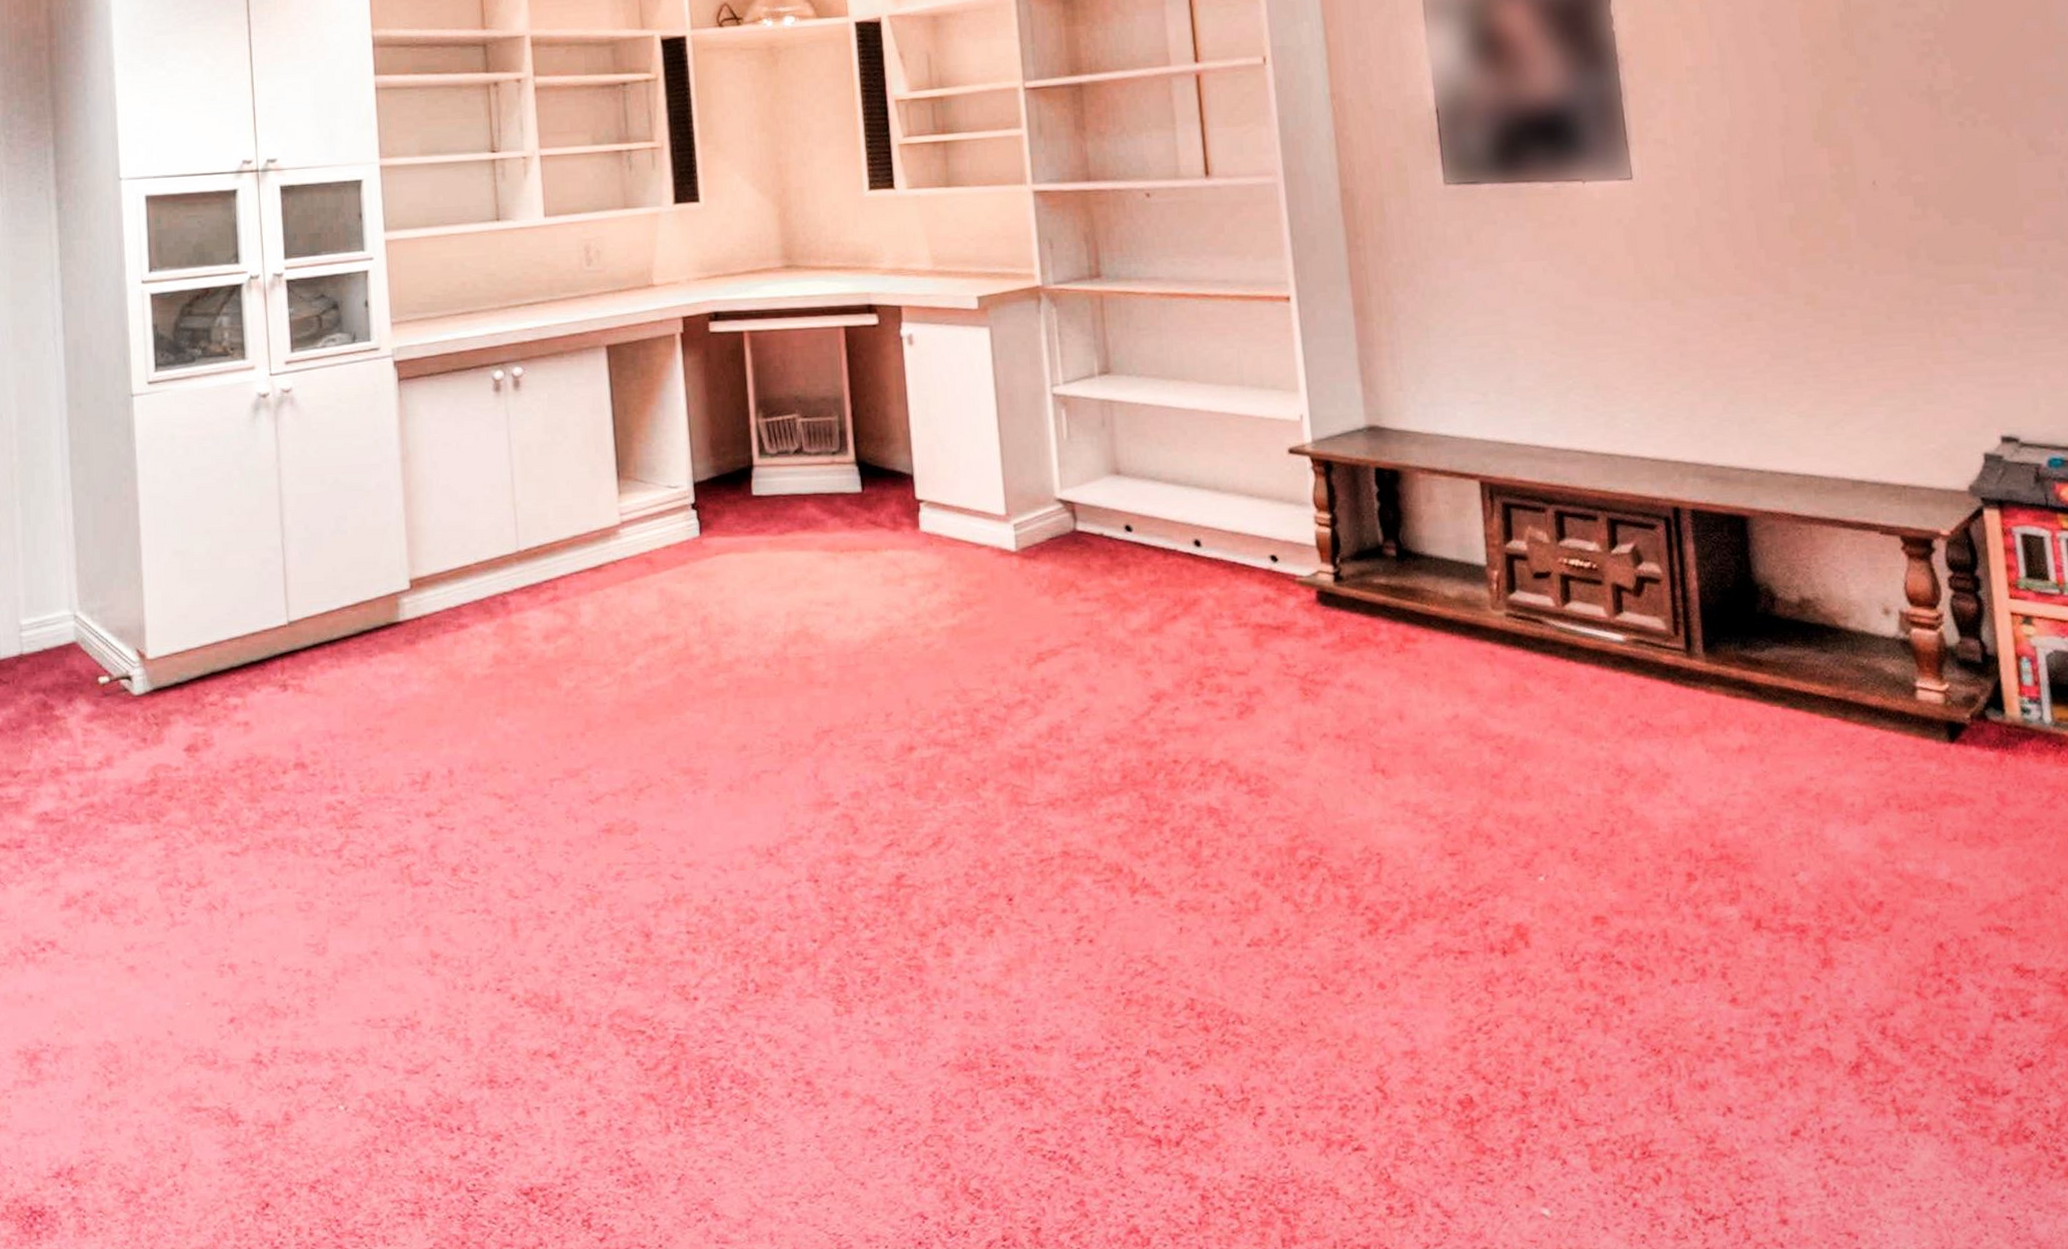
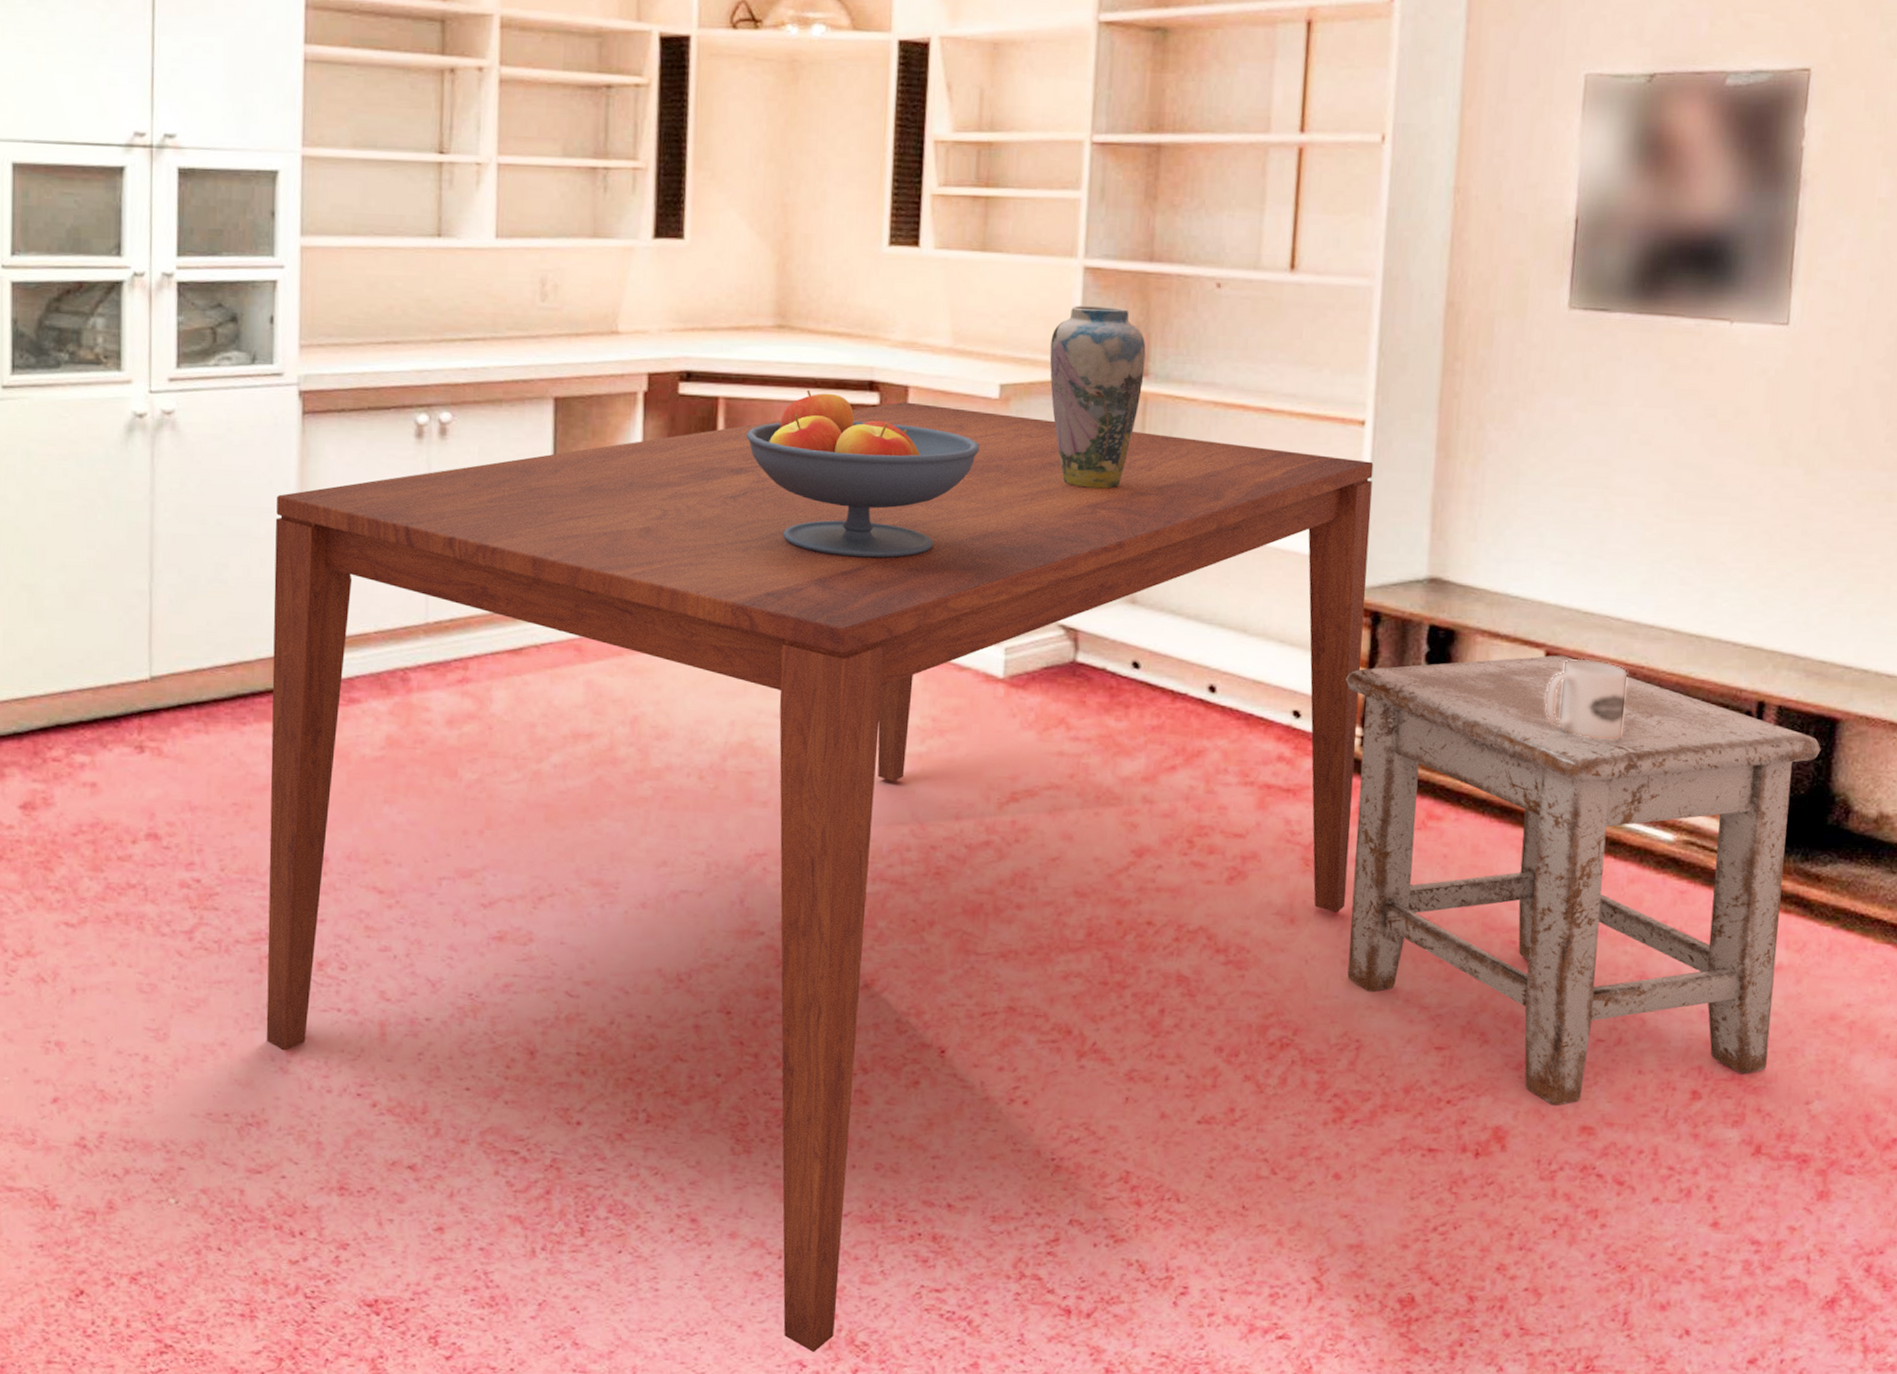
dining table: none [383,319,1346,1204] -> present [266,402,1374,1353]
fruit bowl: none [770,317,968,458] -> present [746,389,980,559]
vase: none [1014,222,1097,378] -> present [1049,305,1146,489]
stool: none [1311,483,1749,899] -> present [1345,655,1821,1105]
mug: none [1487,484,1561,555] -> present [1545,658,1628,740]

